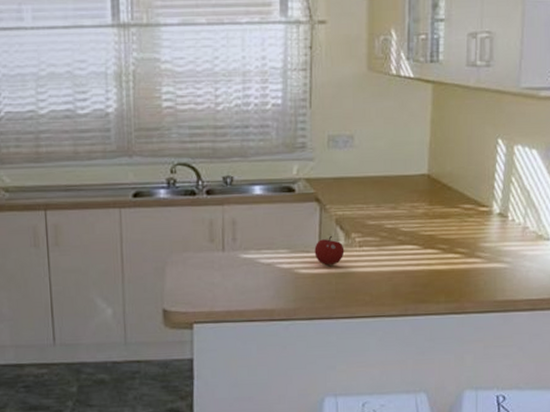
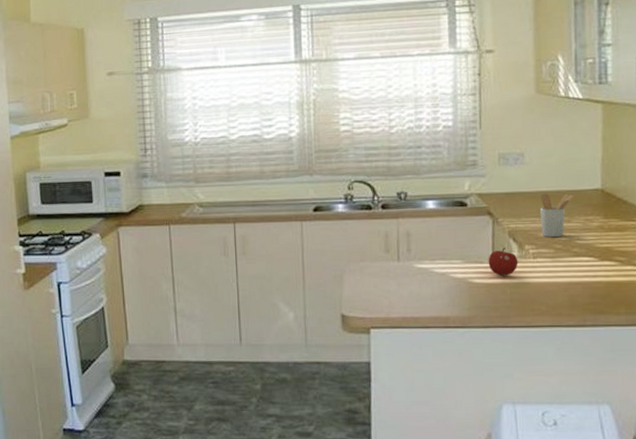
utensil holder: none [368,178,400,225] -> present [540,193,573,238]

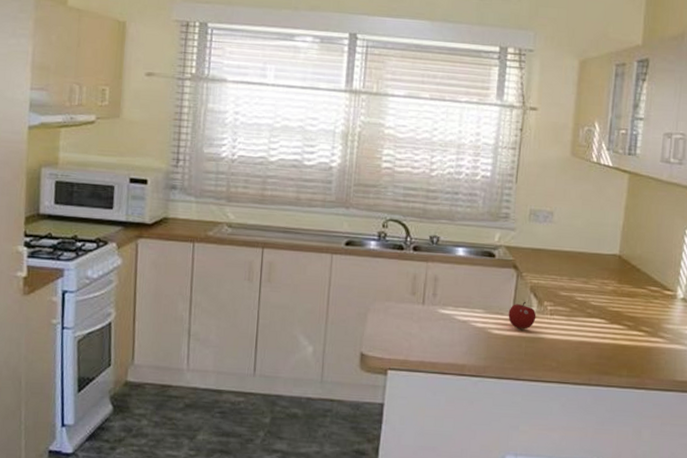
utensil holder: present [540,193,573,238] -> none [560,253,593,297]

